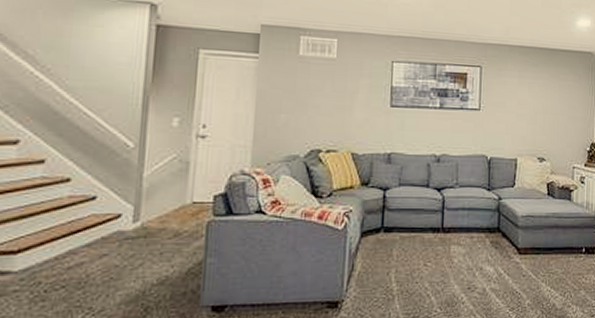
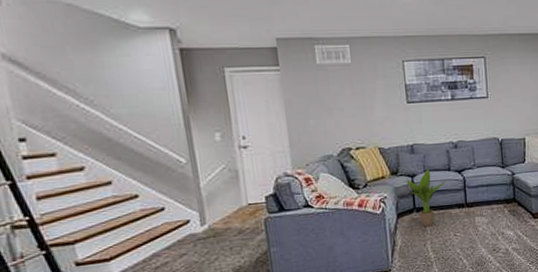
potted plant: none [377,184,422,252] -> present [406,170,445,227]

